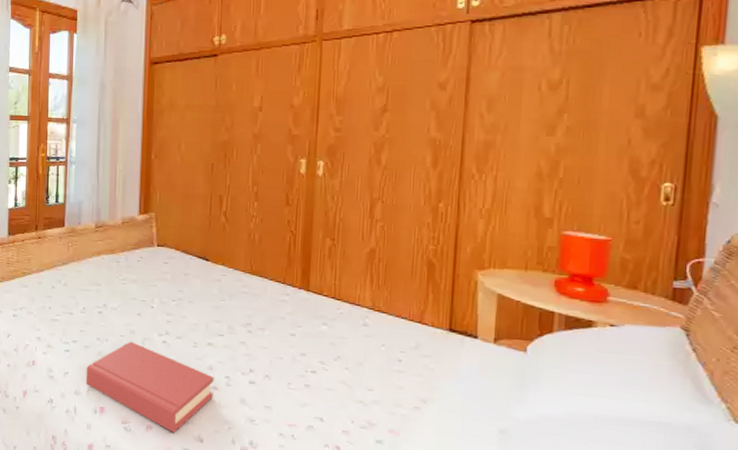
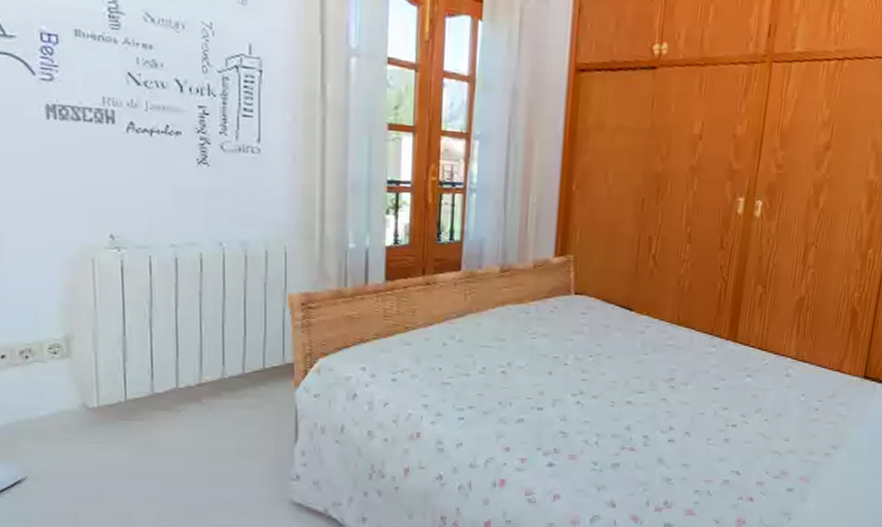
hardback book: present [85,341,214,433] -> none [483,404,631,500]

